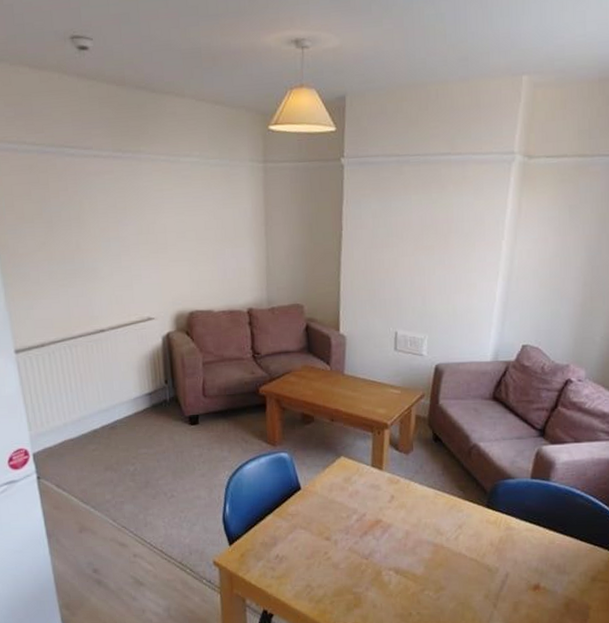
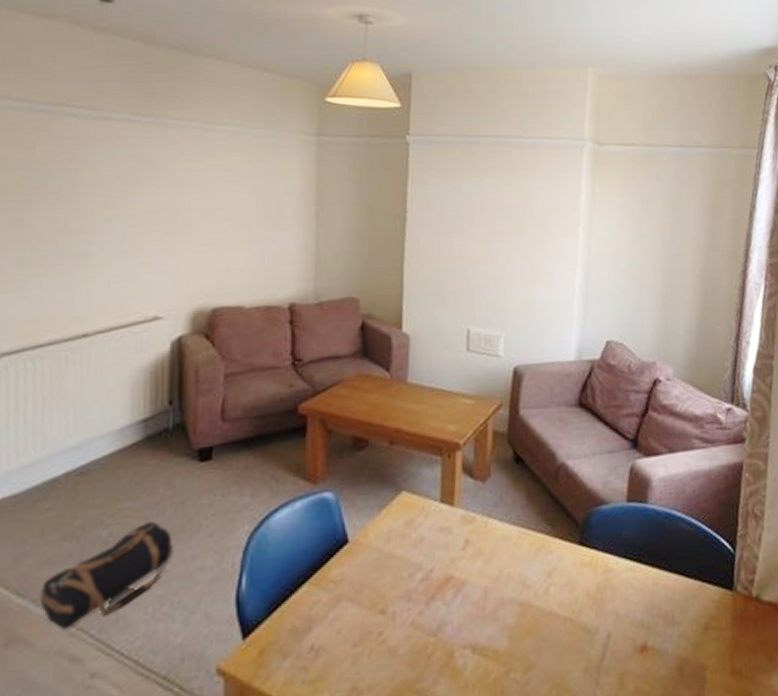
duffel bag: none [96,463,177,526] -> present [39,521,172,629]

